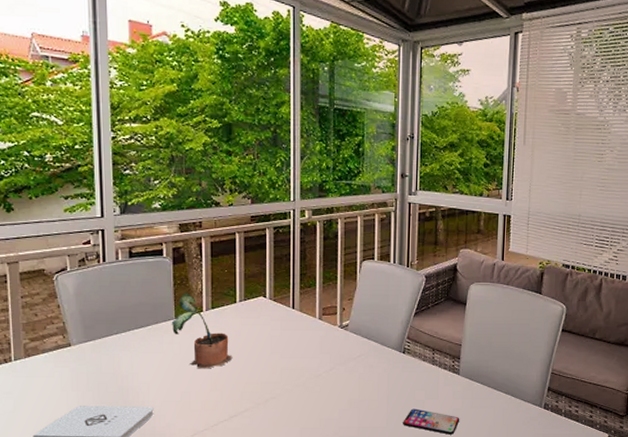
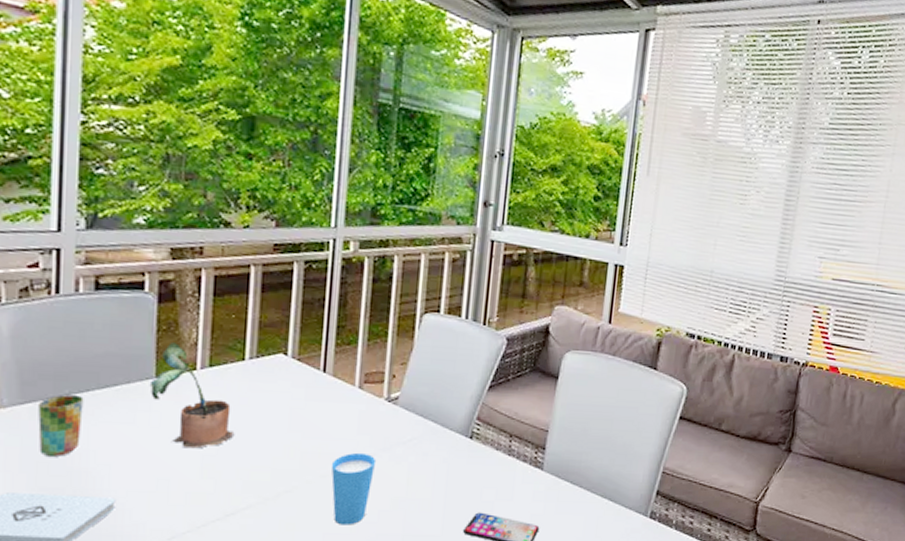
cup: none [97,334,127,379] -> present [38,395,84,457]
cup: none [303,367,336,422] -> present [331,452,377,525]

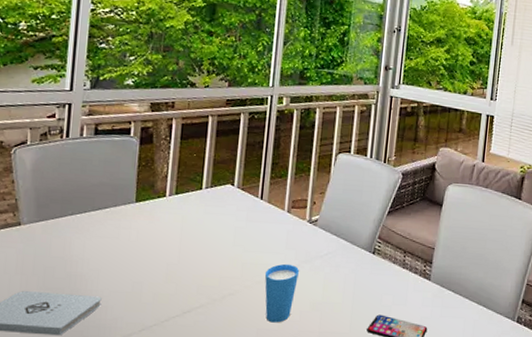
cup: present [38,395,84,457] -> none [47,215,82,263]
potted plant: present [149,343,235,449] -> none [130,175,193,259]

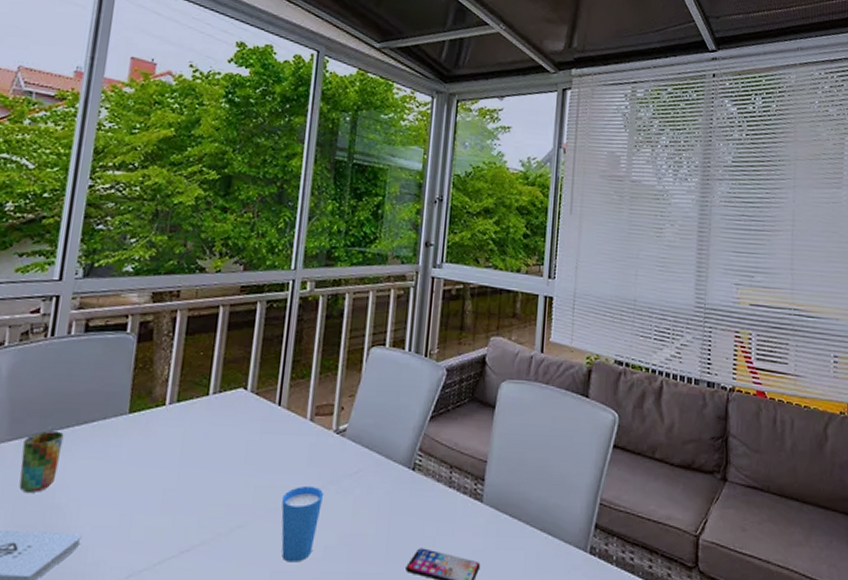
cup: none [47,215,82,263] -> present [19,431,64,492]

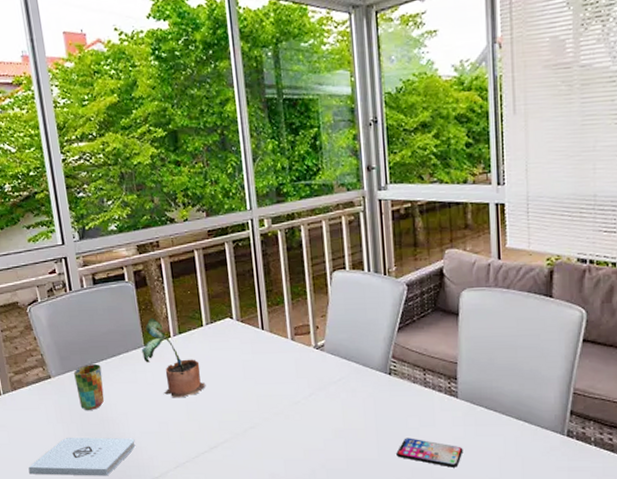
potted plant: none [122,380,195,483] -> present [141,318,206,398]
cup: present [281,485,324,563] -> none [280,393,316,453]

